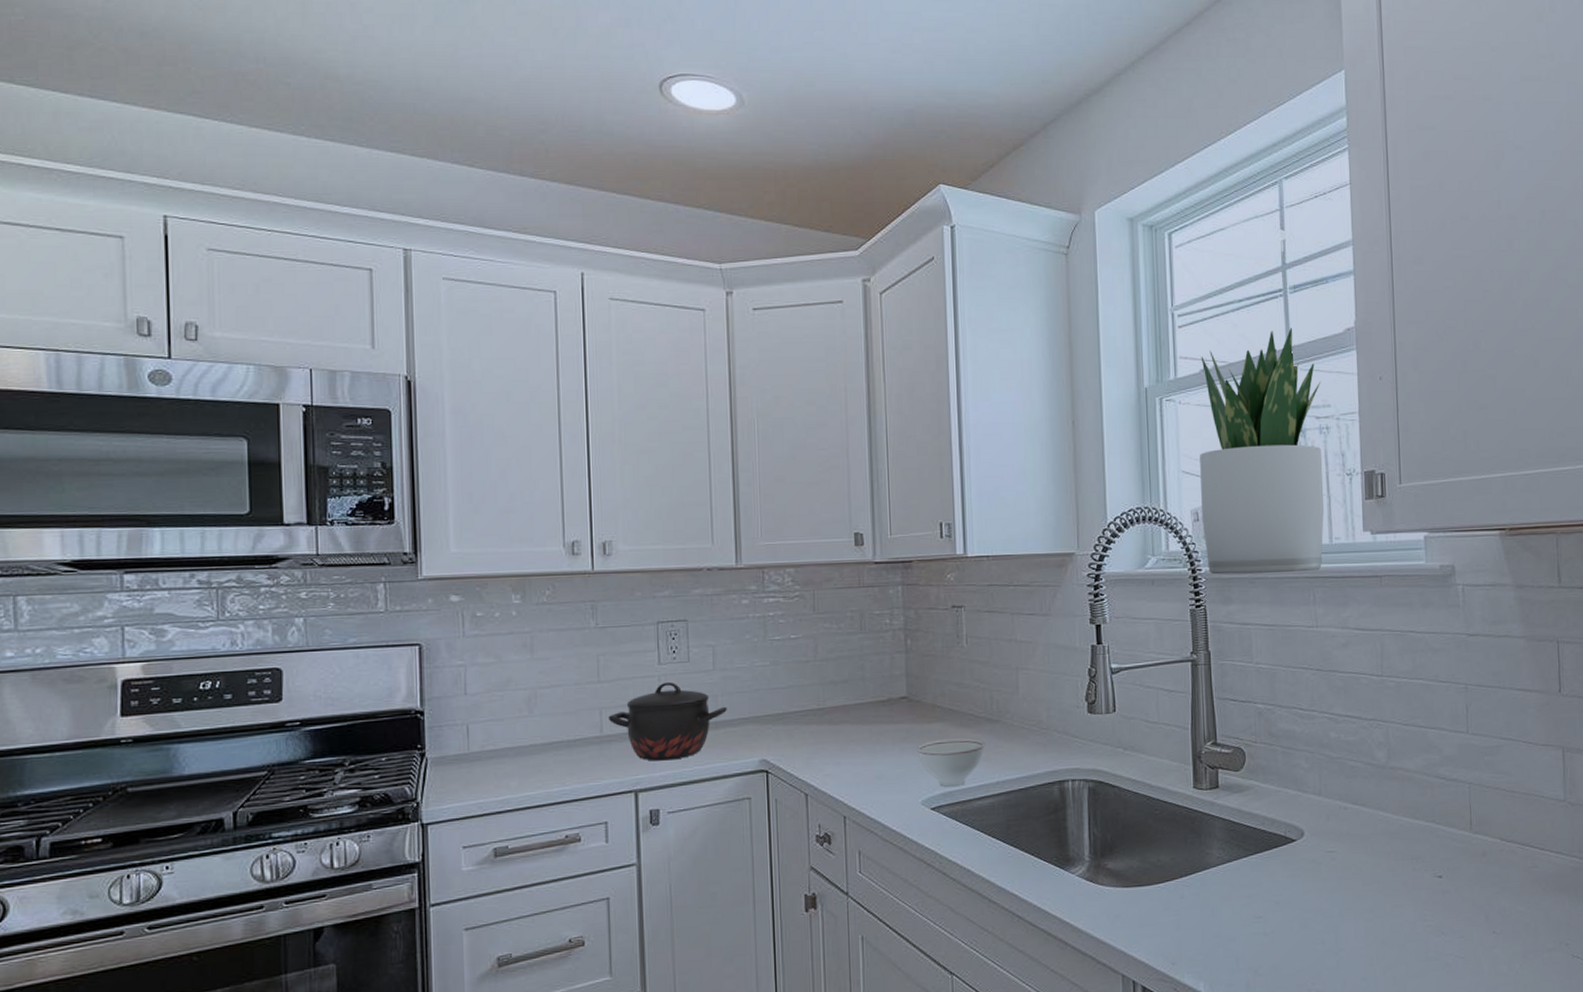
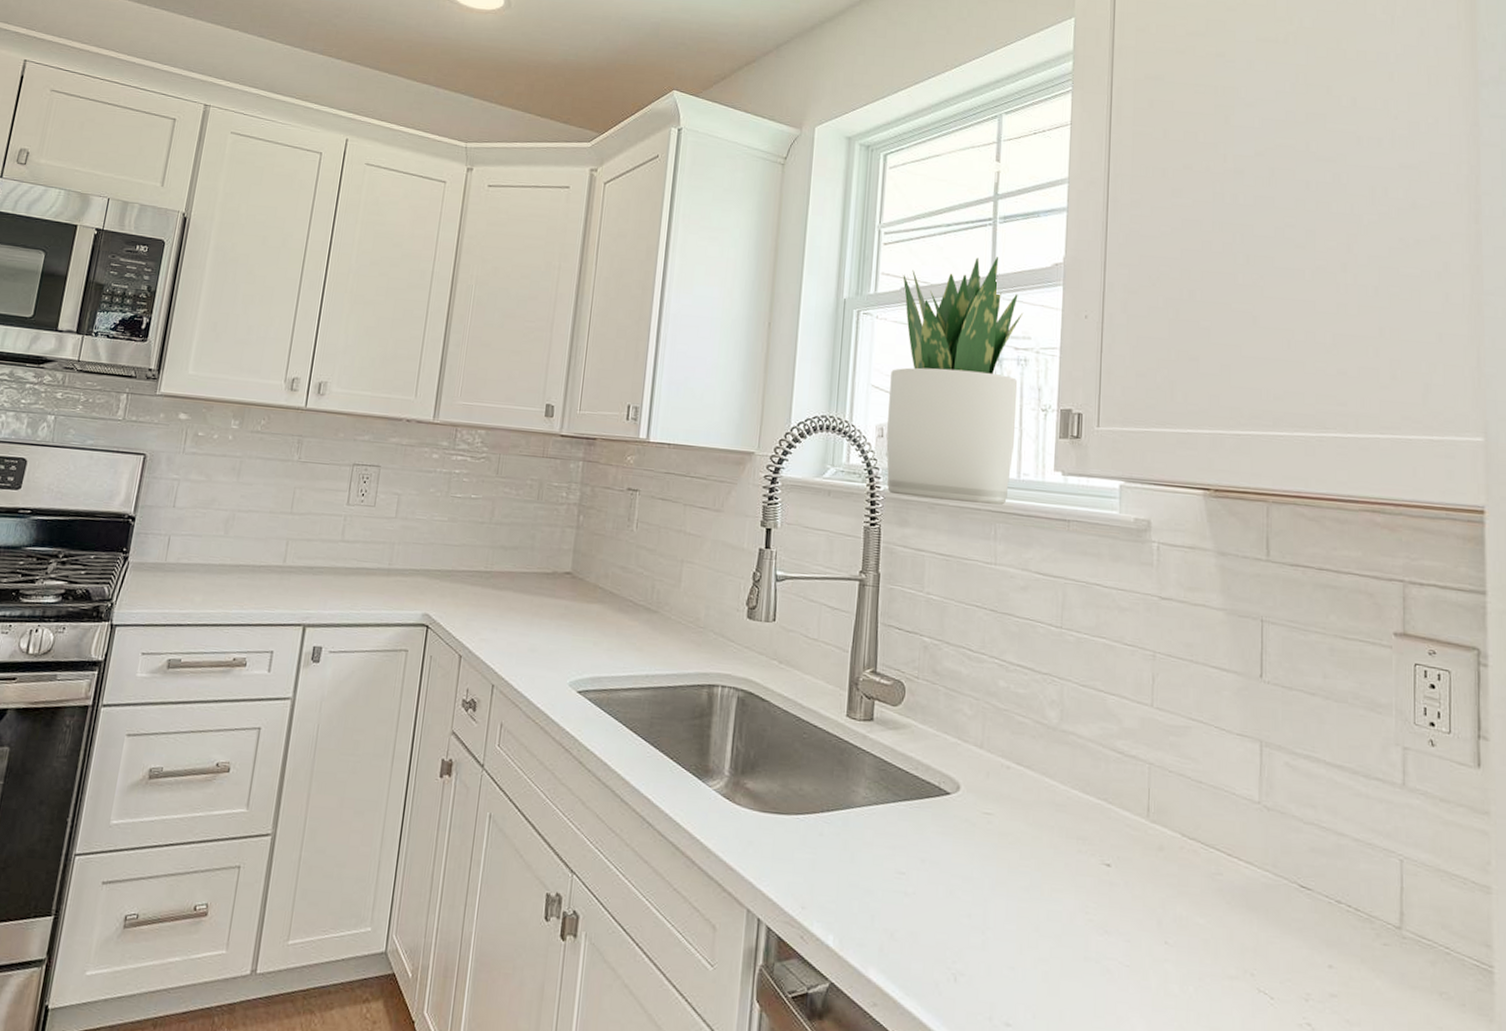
cooking pot: present [608,681,727,761] -> none [292,522,401,600]
bowl: present [916,737,985,788] -> none [572,621,640,674]

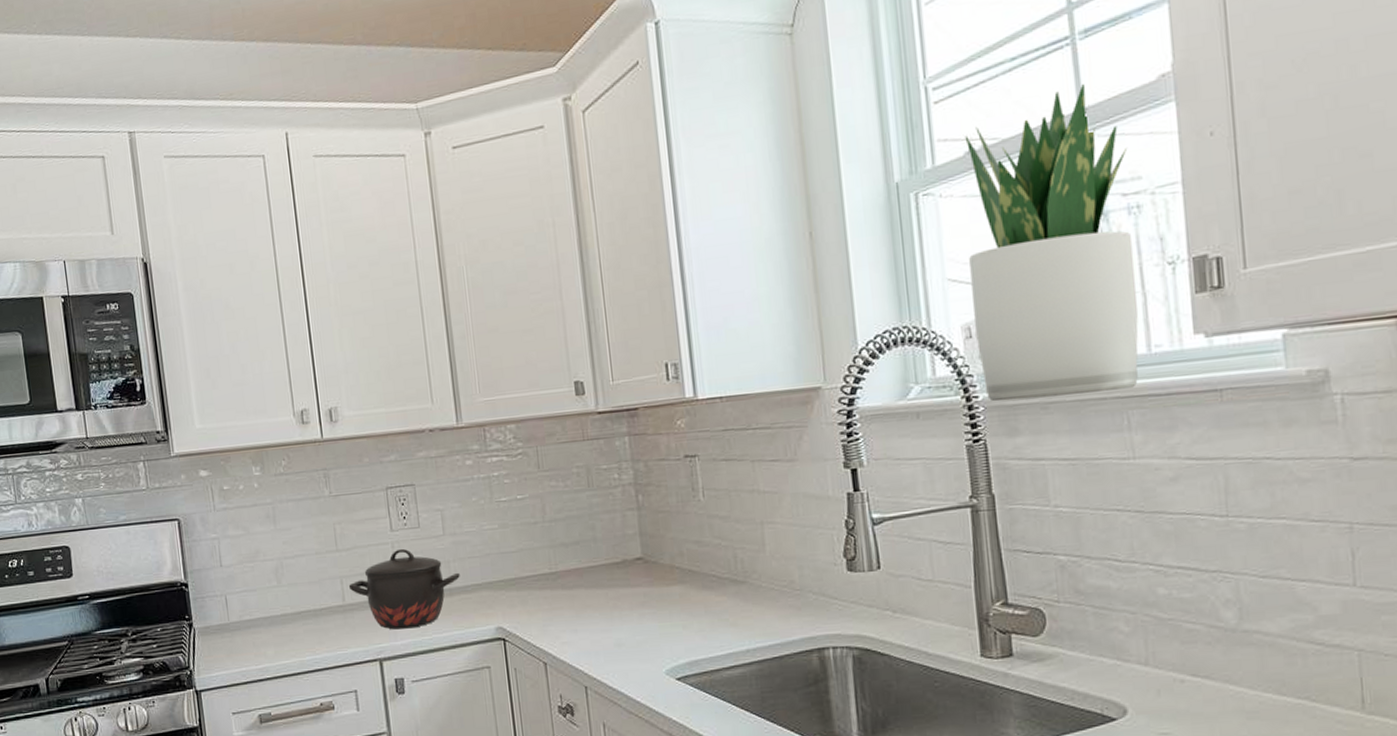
cooking pot: none [292,522,401,600] -> present [348,548,460,630]

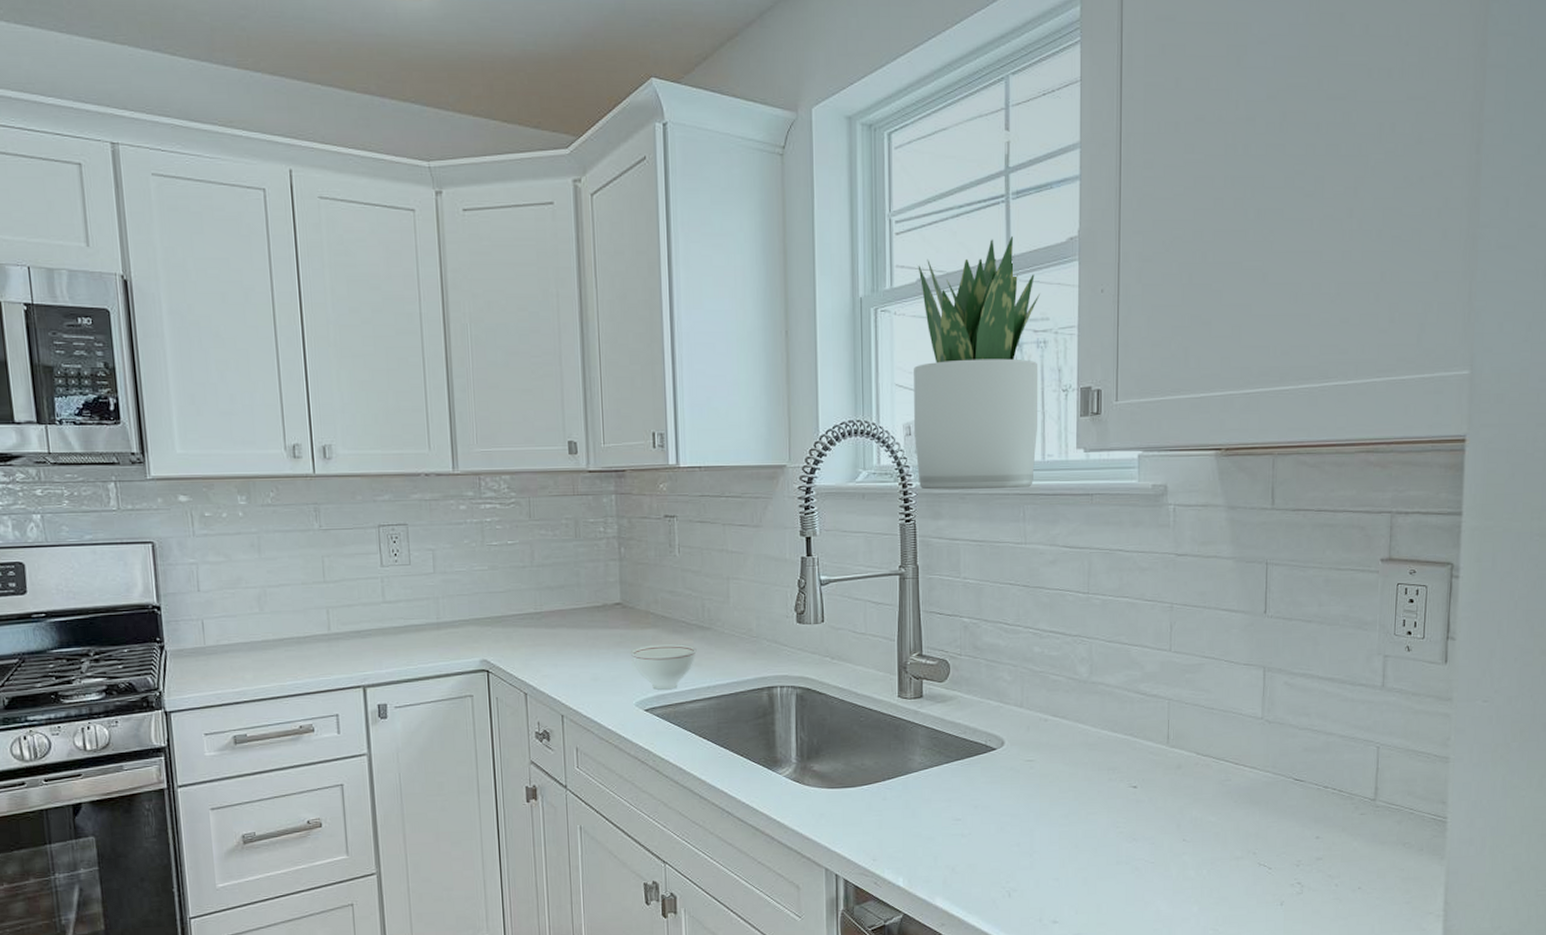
cooking pot: present [348,548,460,630] -> none [334,583,448,659]
bowl: none [656,601,731,656] -> present [630,643,697,691]

